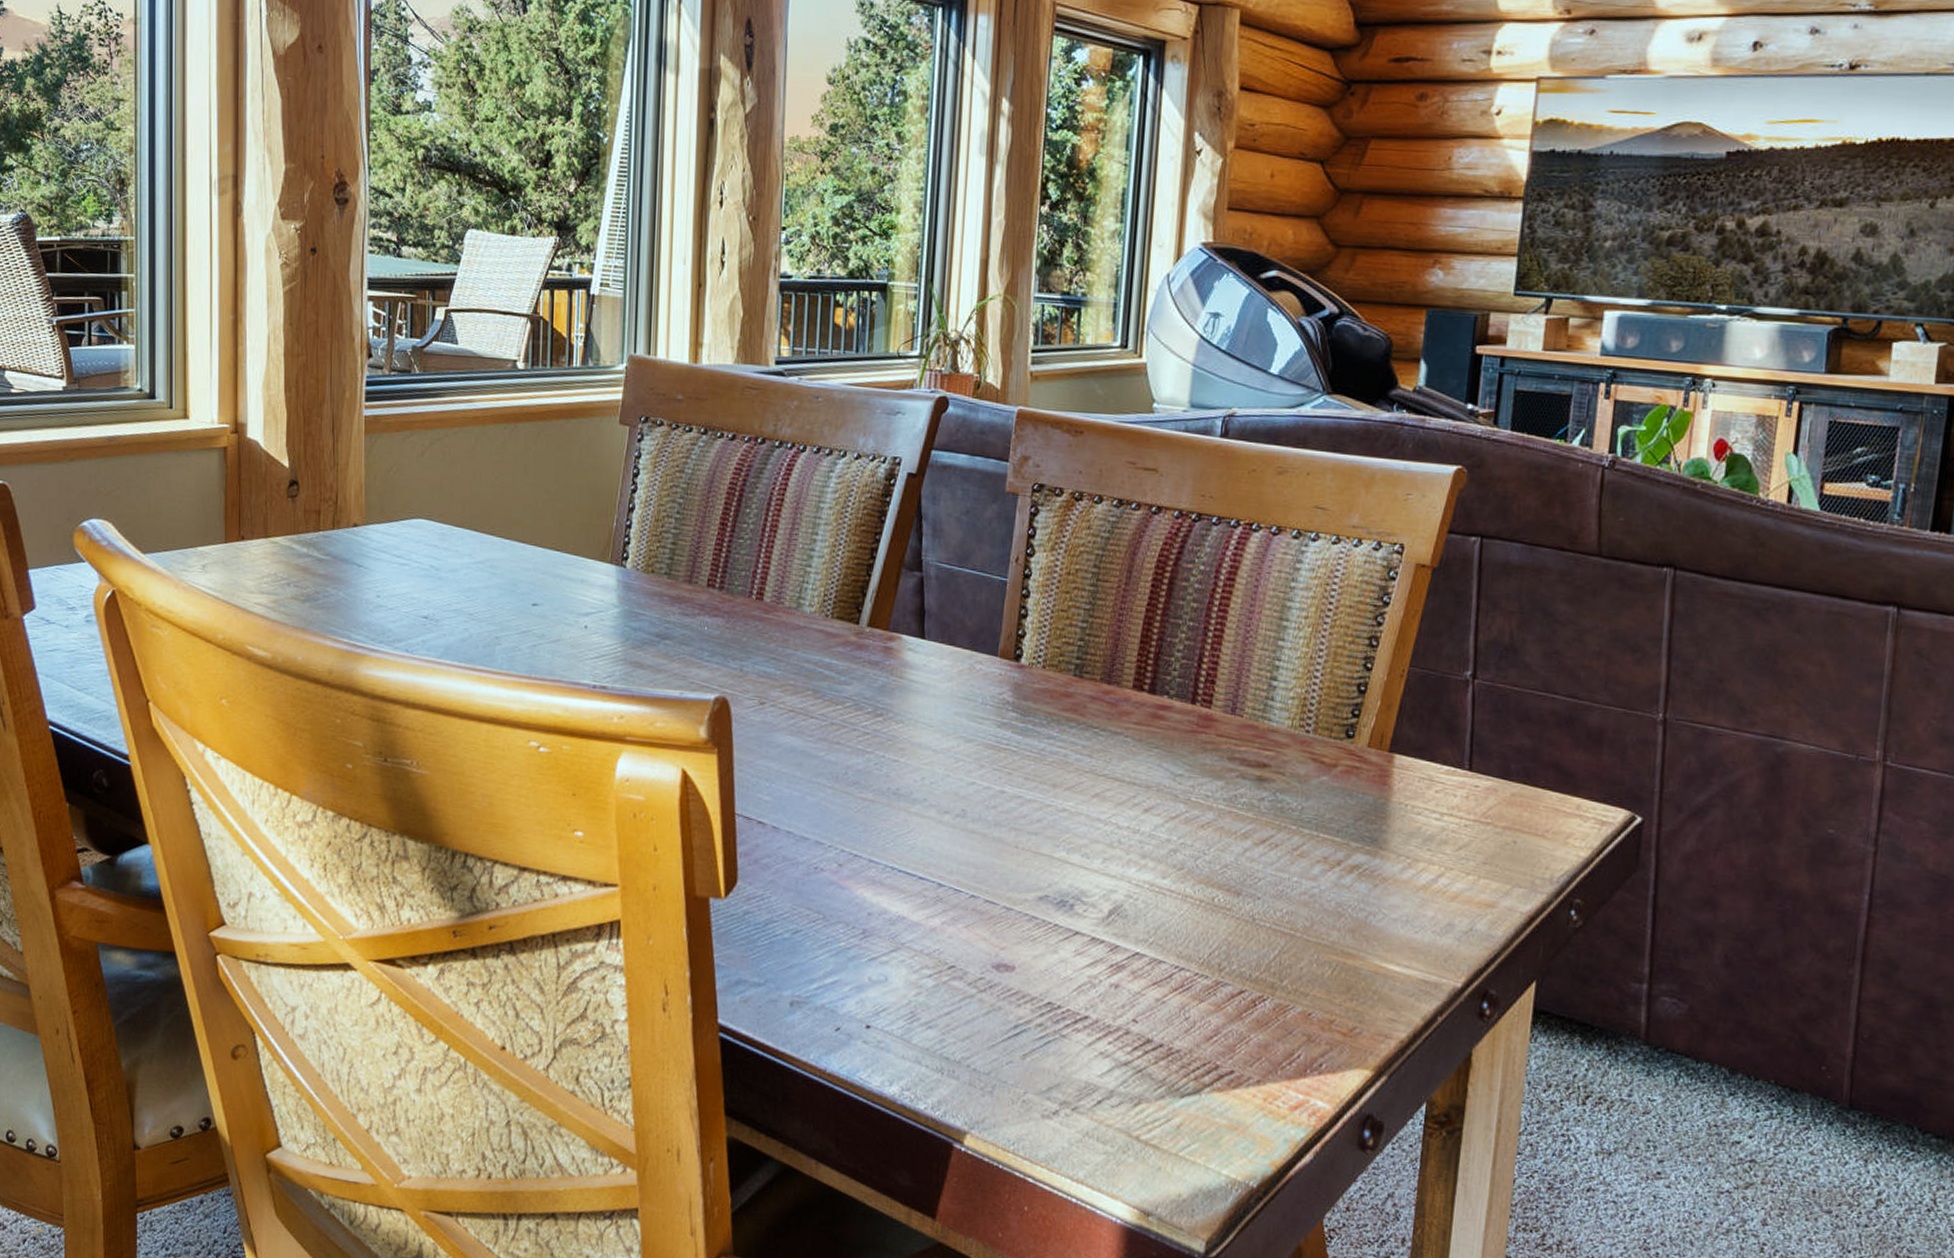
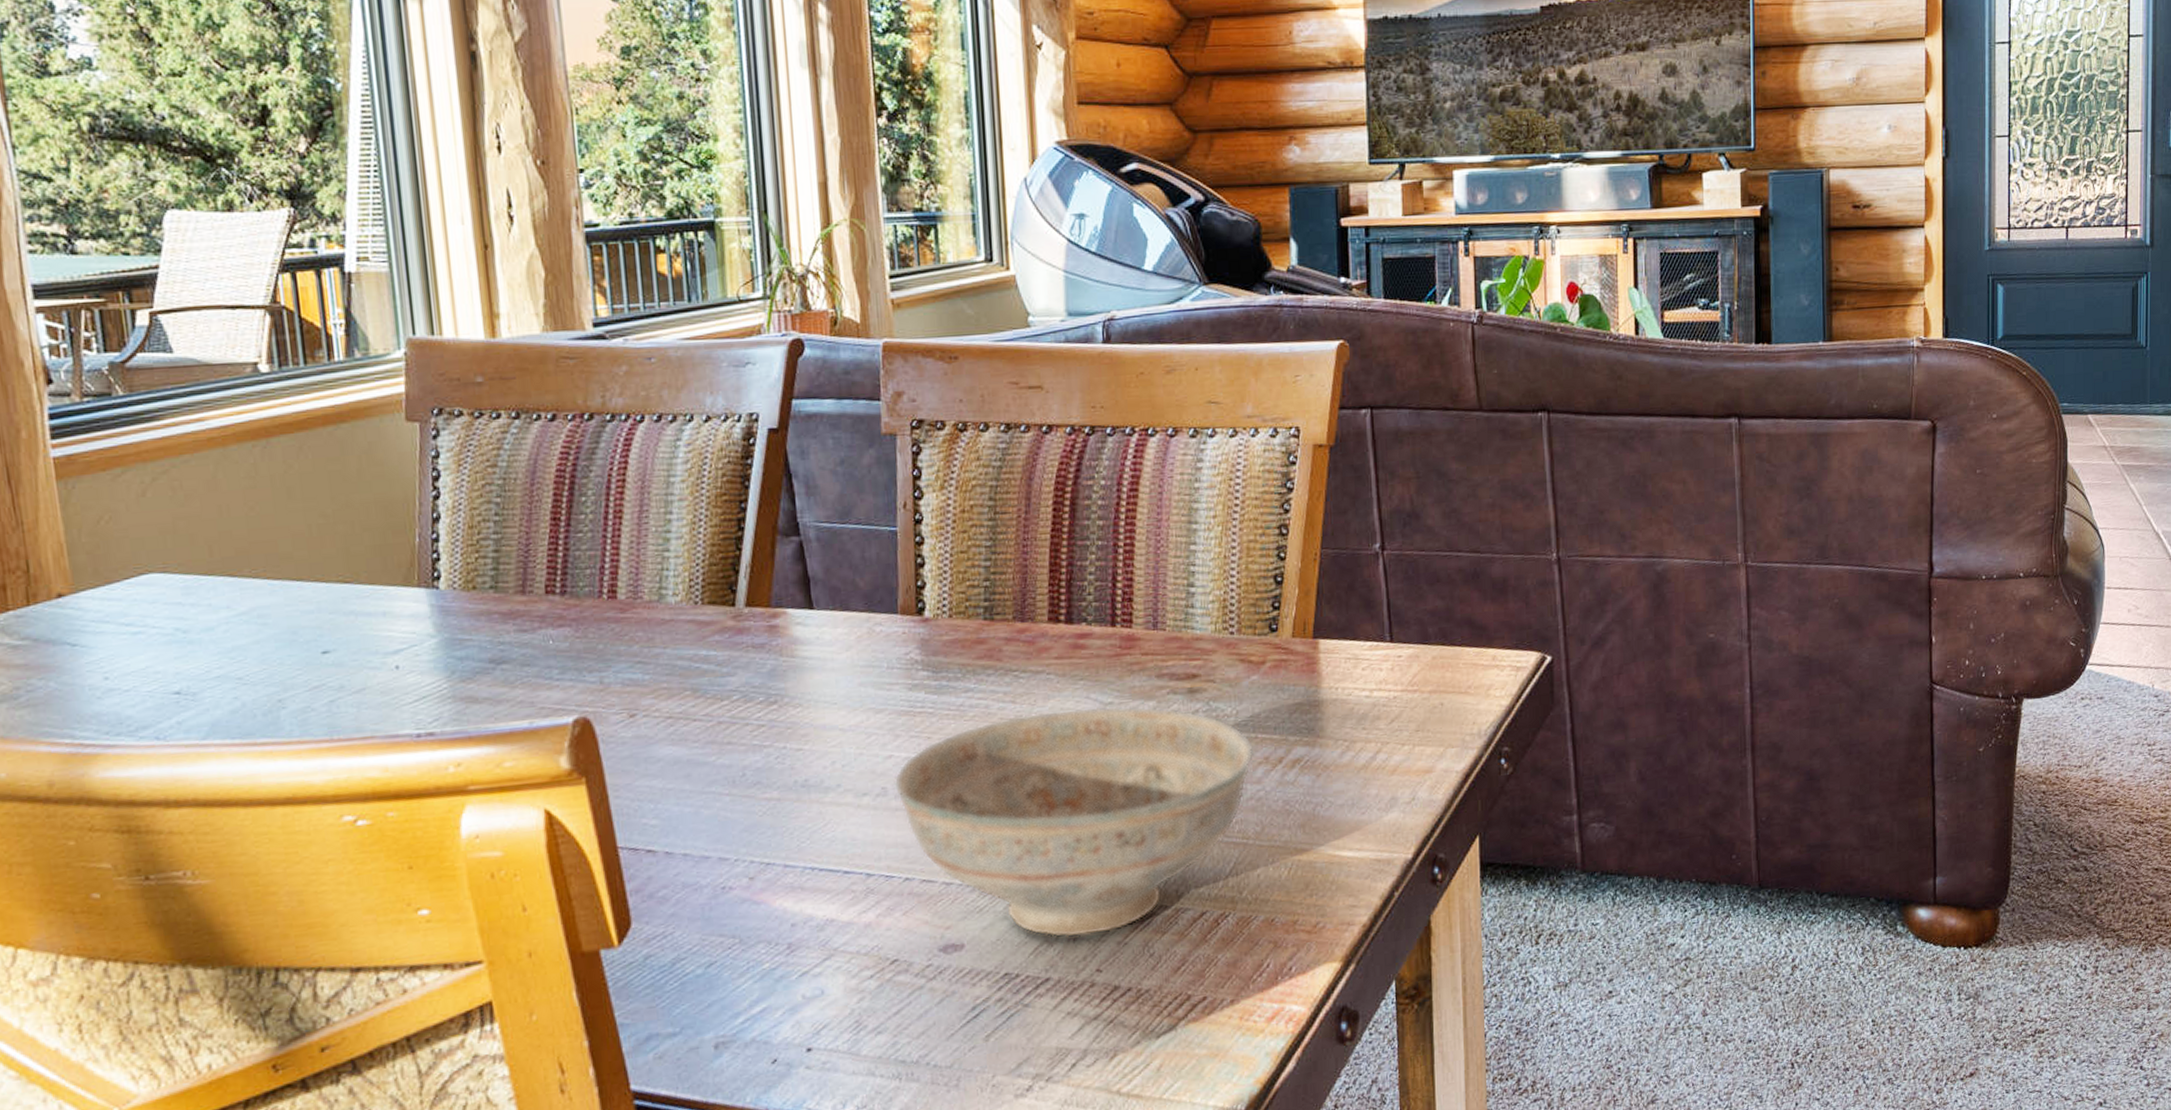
decorative bowl: none [972,769,1315,988] -> present [893,706,1254,938]

